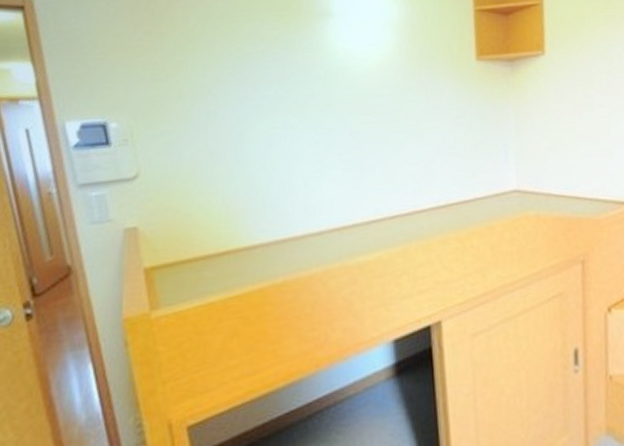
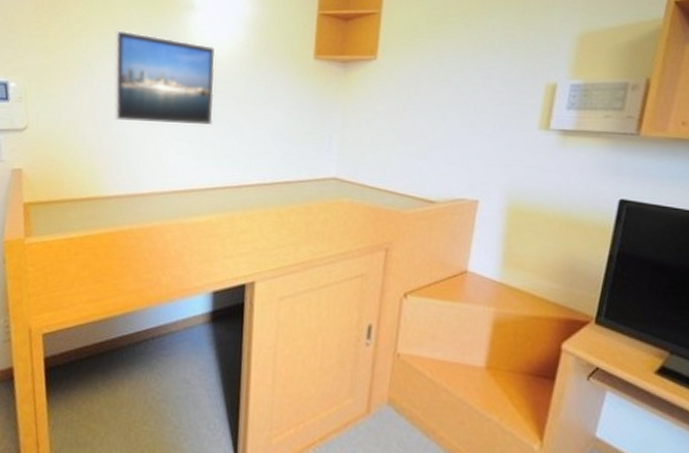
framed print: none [238,47,370,154] -> present [114,30,215,126]

